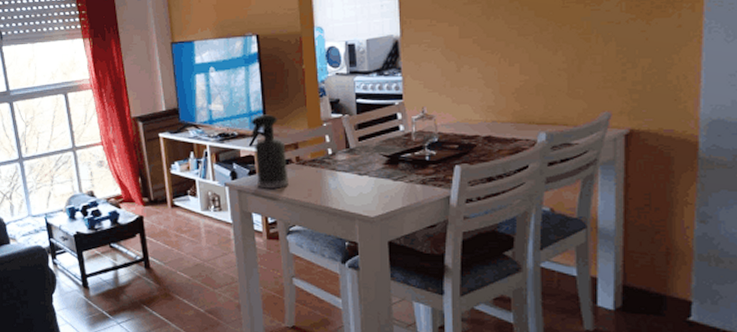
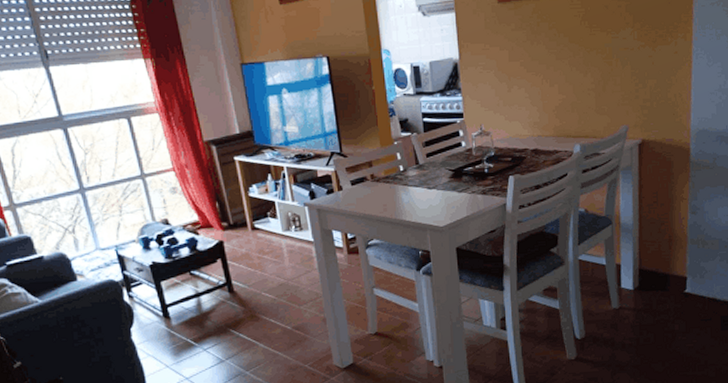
spray bottle: present [250,114,289,189] -> none [326,134,365,206]

